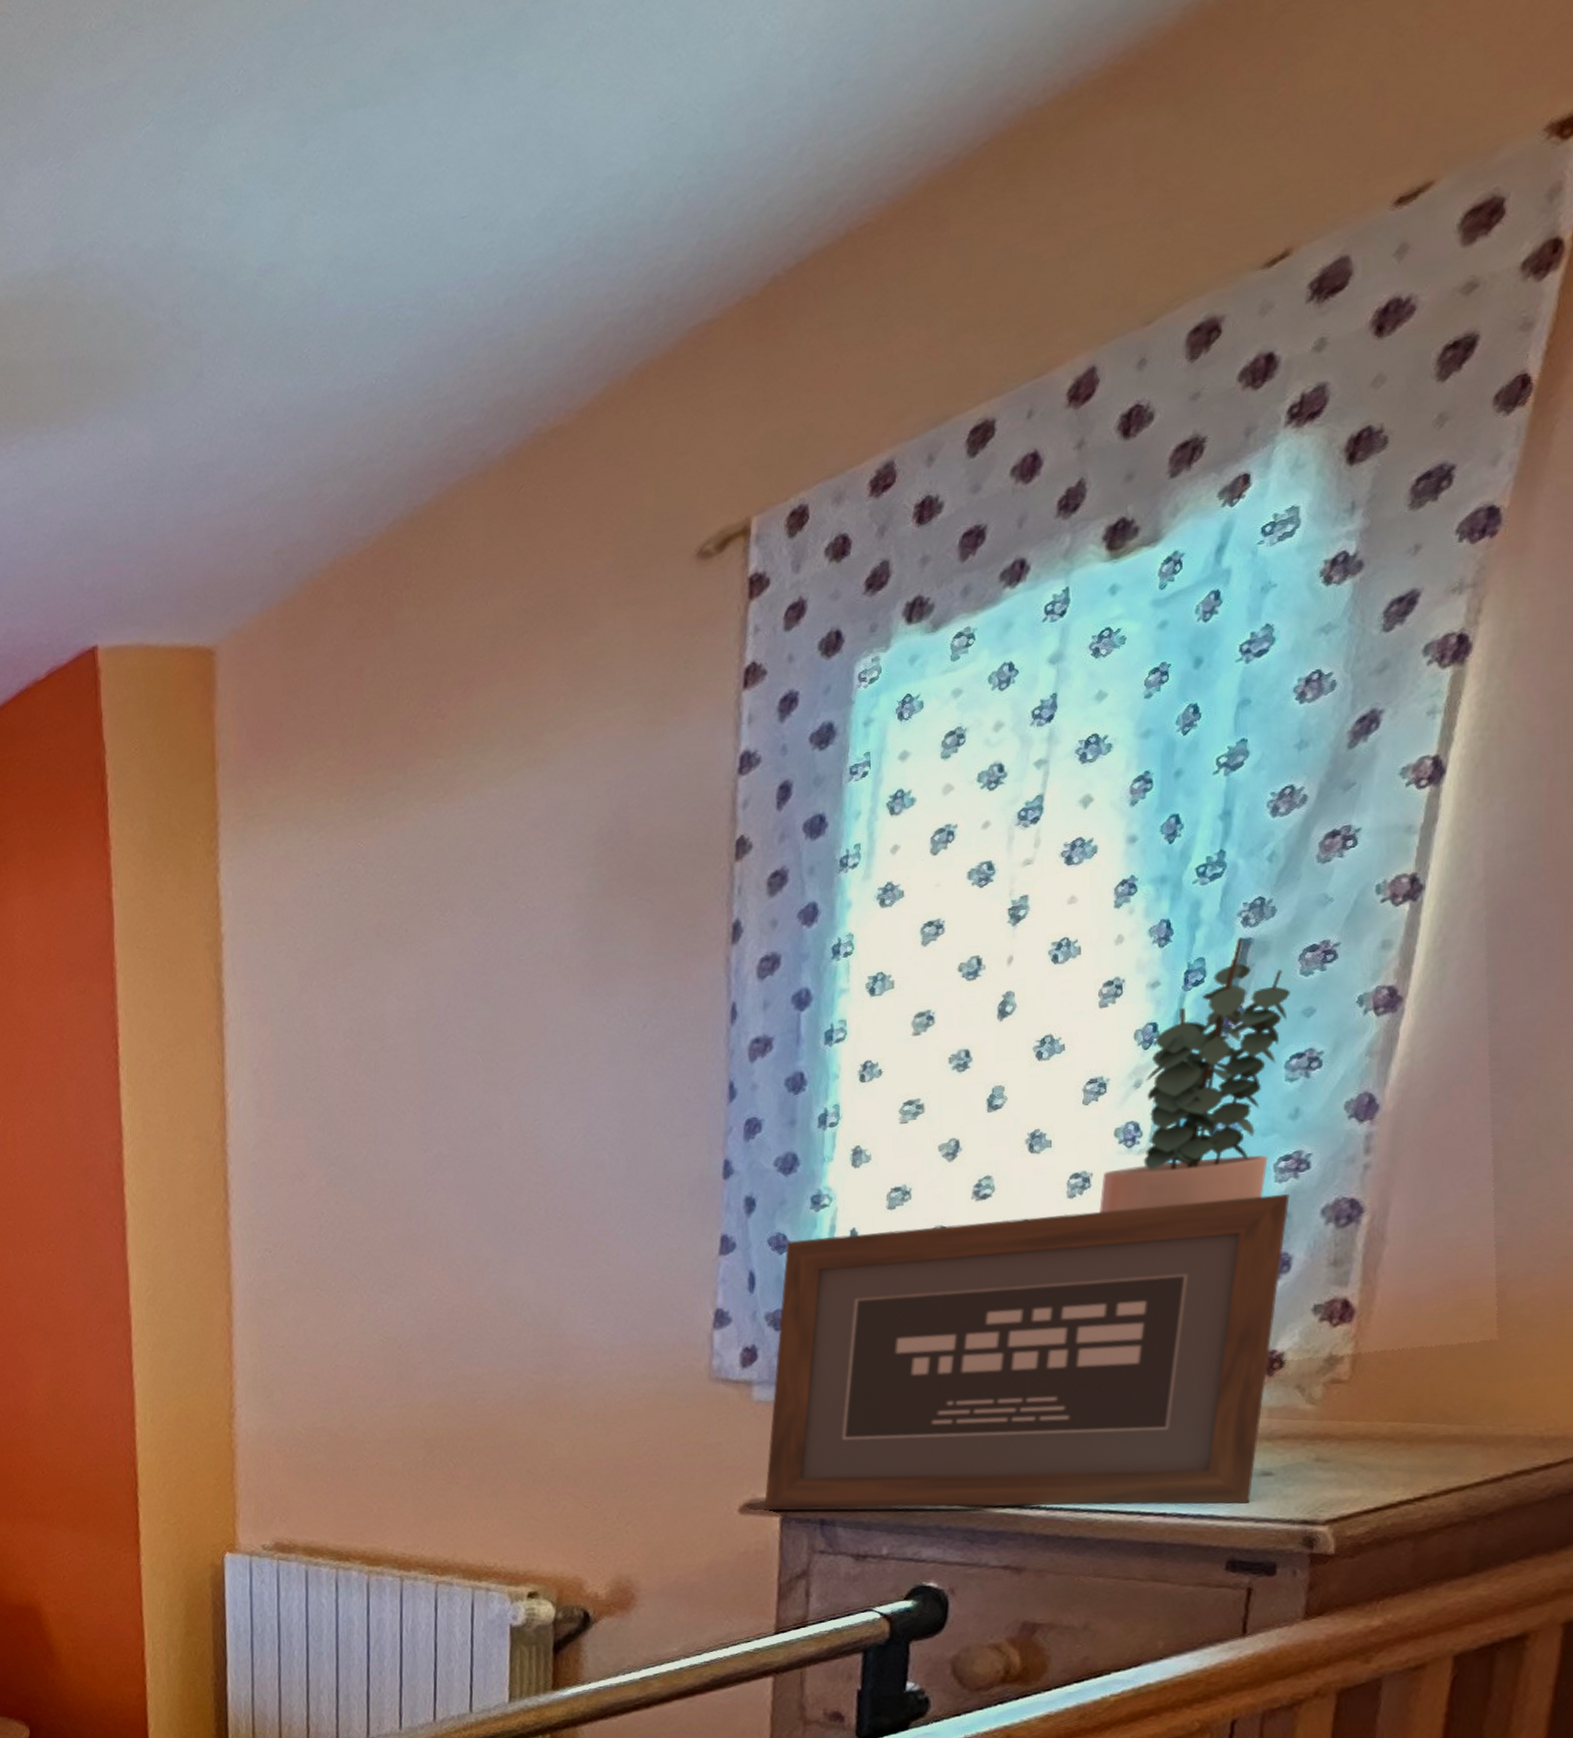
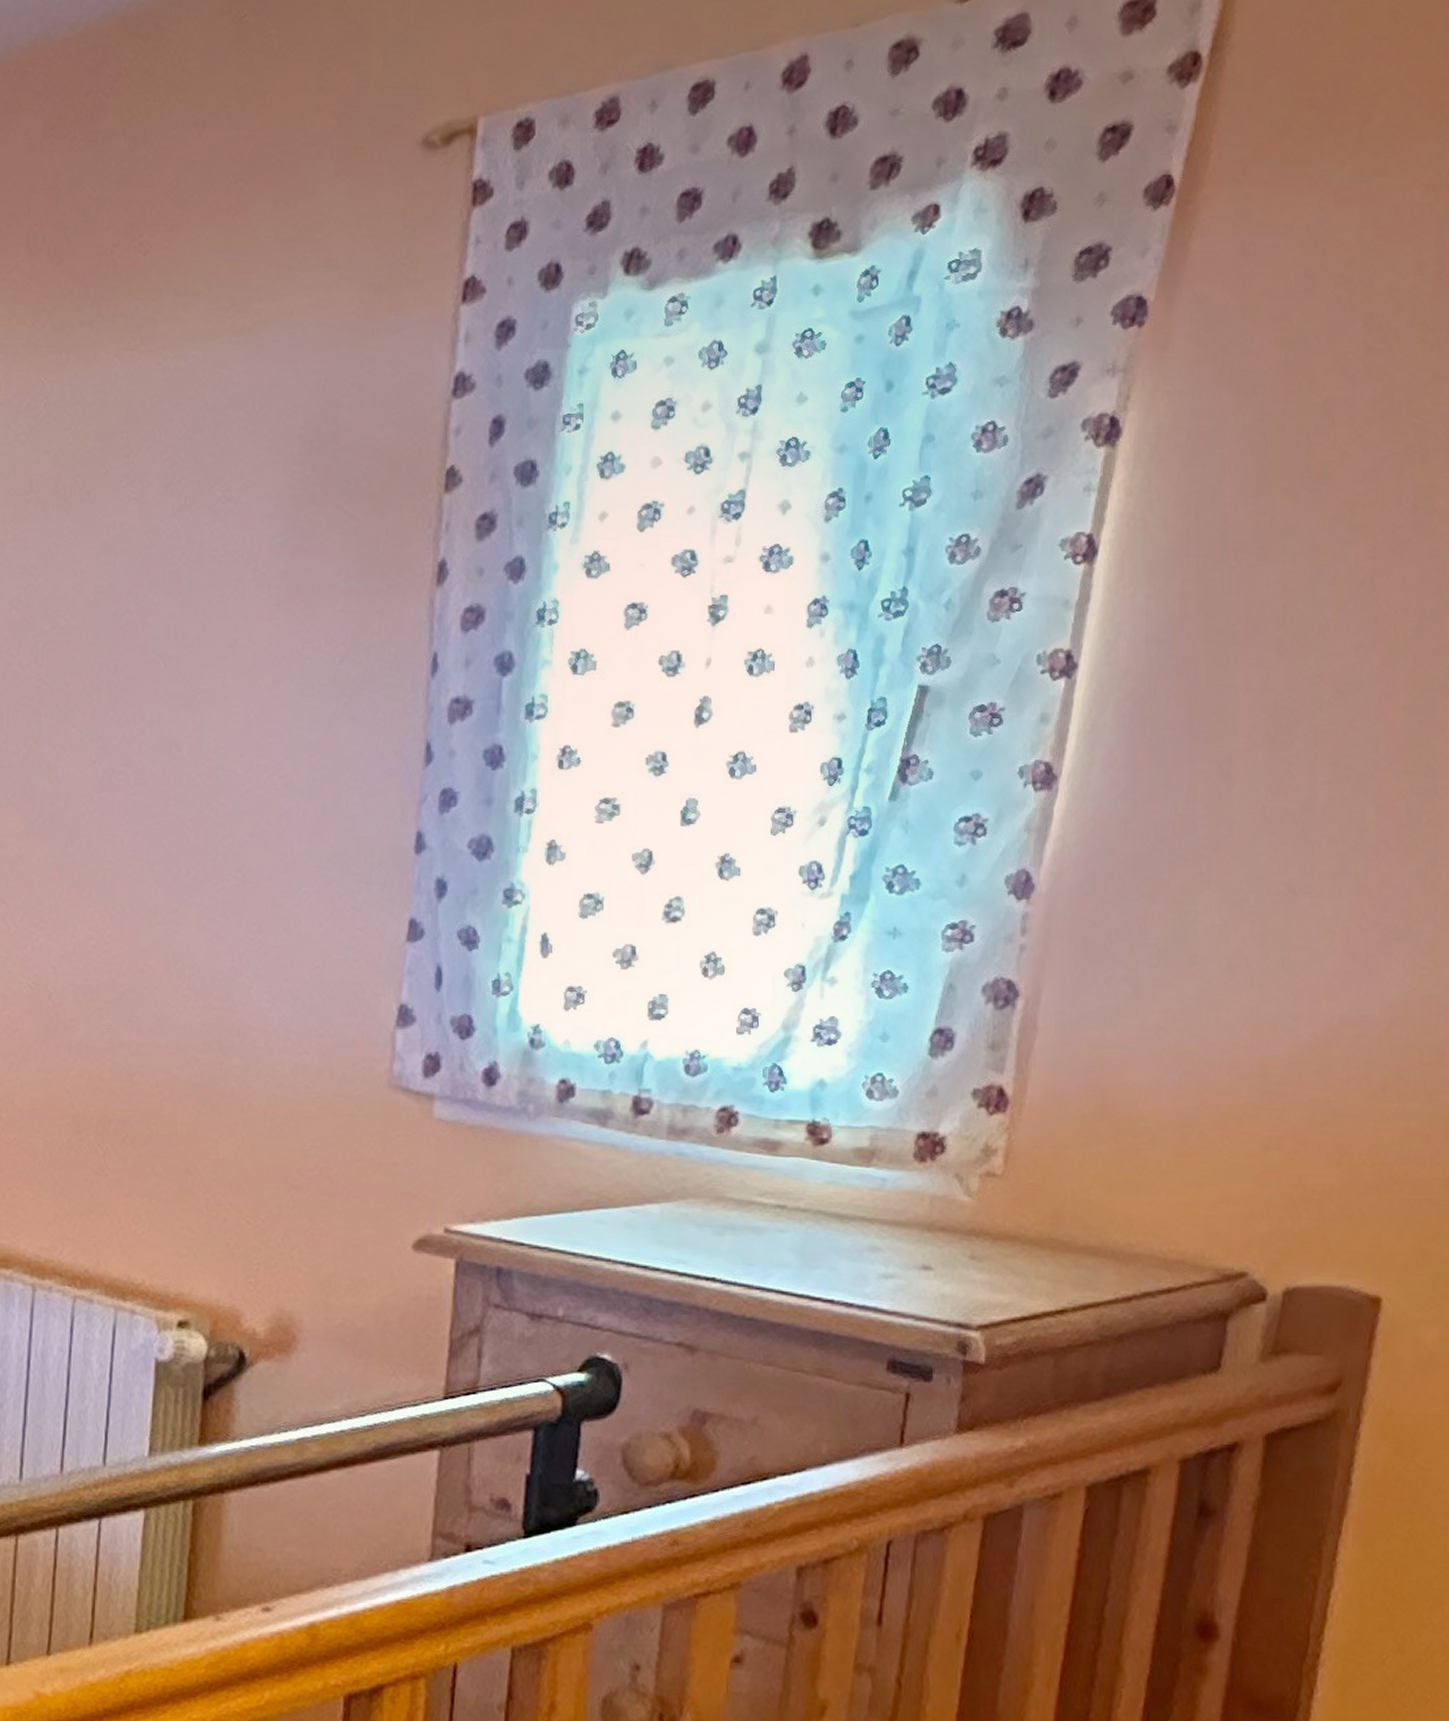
picture frame: present [764,1194,1290,1509] -> none [440,937,955,1298]
vase: present [1099,936,1290,1213] -> none [782,682,961,965]

